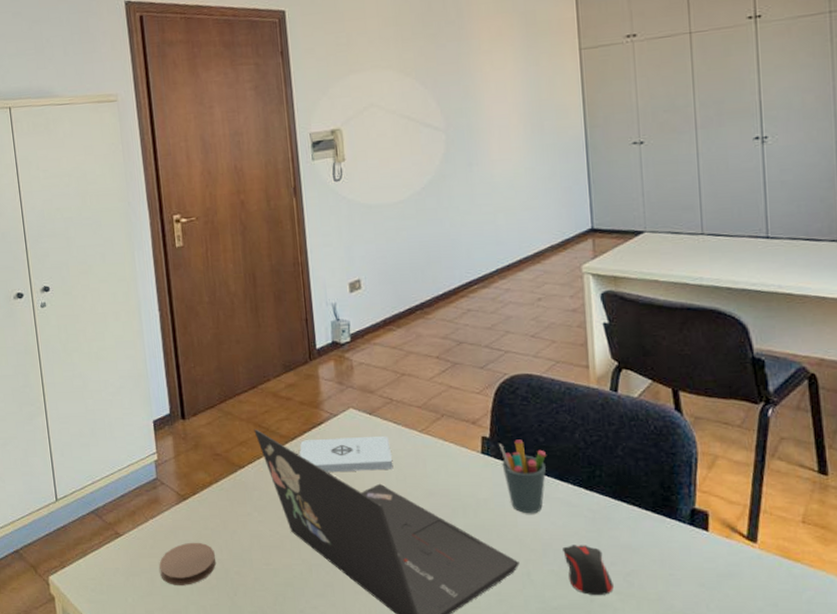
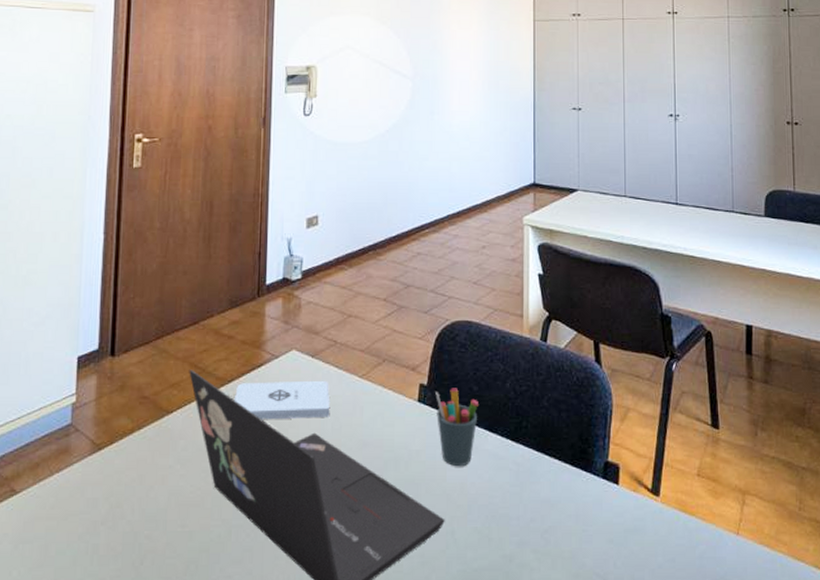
coaster: present [159,542,217,585] -> none [57,500,126,554]
computer mouse: present [563,545,614,596] -> none [487,500,531,556]

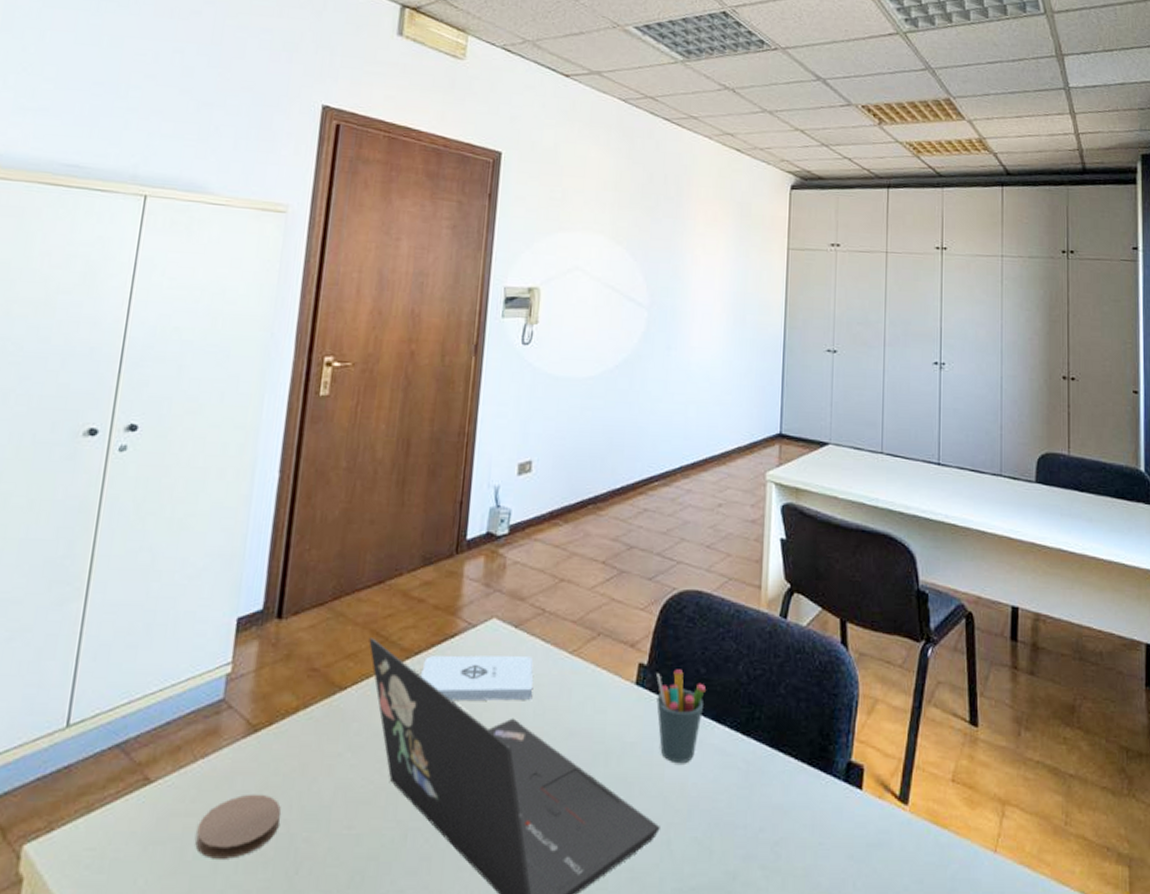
coaster: none [57,500,126,554] -> present [195,794,281,859]

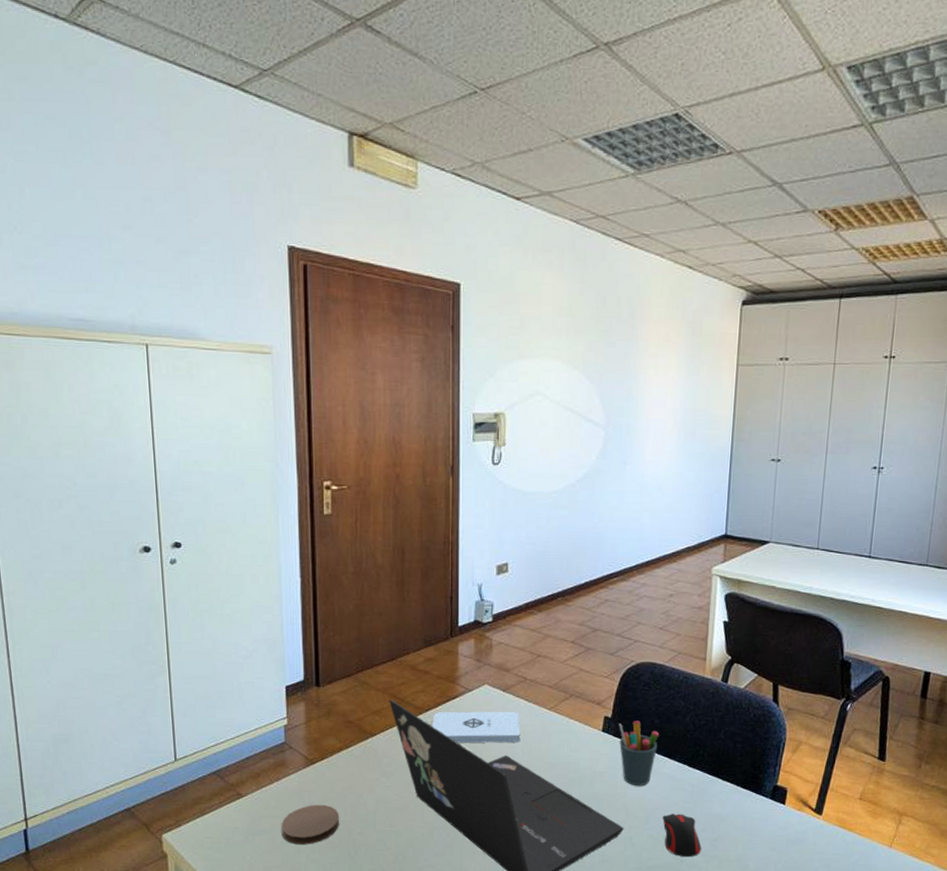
computer mouse: none [710,804,760,872] -> present [662,814,701,858]

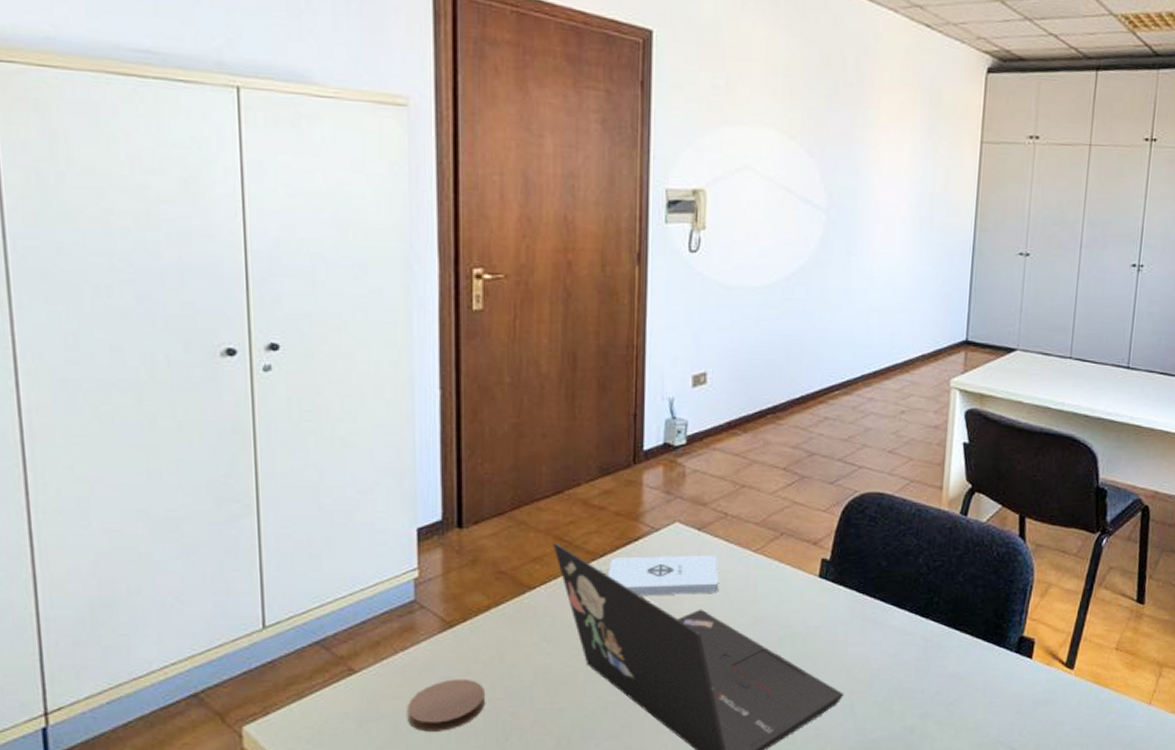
pen holder: present [619,720,659,786] -> none [839,563,887,643]
computer mouse: present [662,814,701,858] -> none [890,674,935,727]

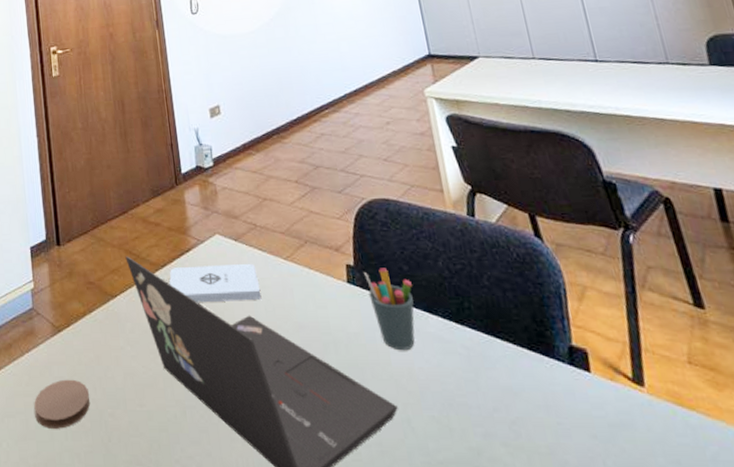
pen holder: none [839,563,887,643] -> present [364,268,415,351]

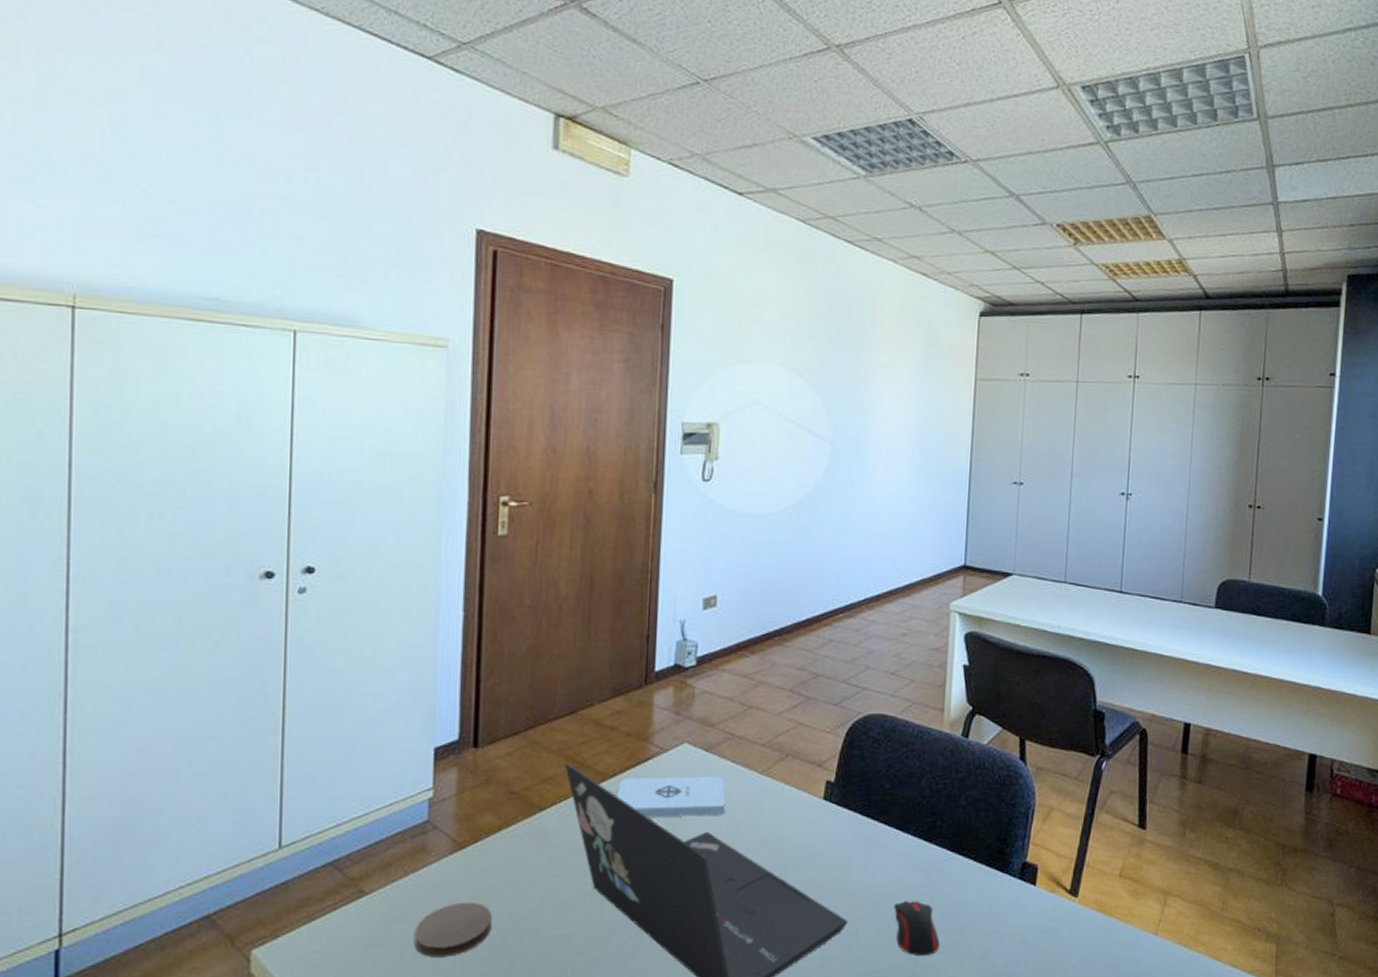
pen holder: present [364,268,415,351] -> none [843,785,890,868]
computer mouse: none [440,387,500,449] -> present [894,901,940,957]

